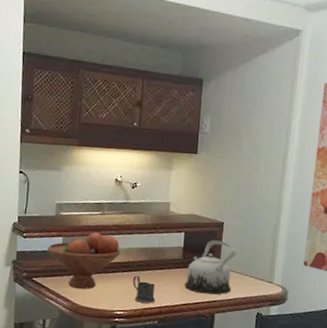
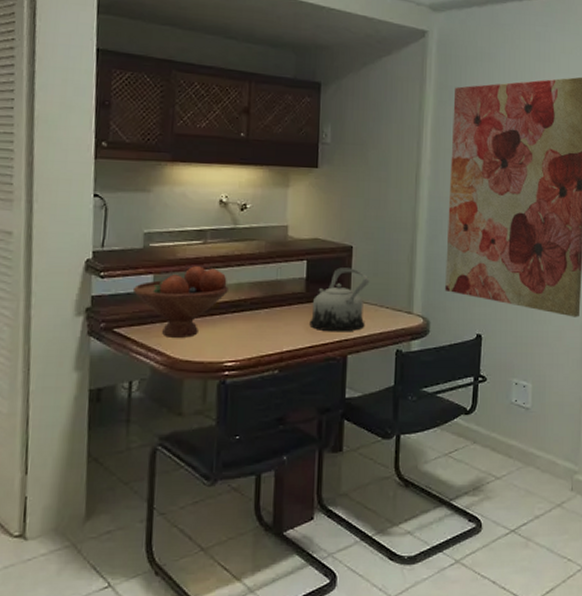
mug: present [133,275,156,303] -> none [246,316,275,349]

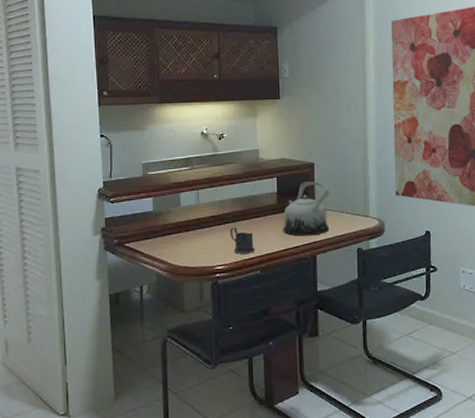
fruit bowl: present [132,266,228,338] -> none [137,188,214,249]
mug: none [246,316,275,349] -> present [230,227,255,254]

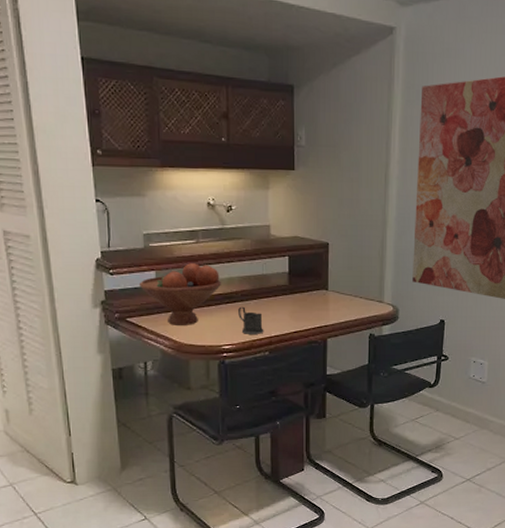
fruit bowl: none [137,188,214,249] -> present [138,263,221,325]
teapot: present [283,181,331,236] -> none [293,262,345,319]

